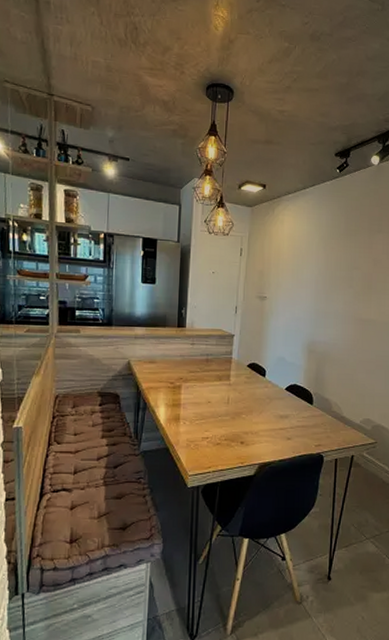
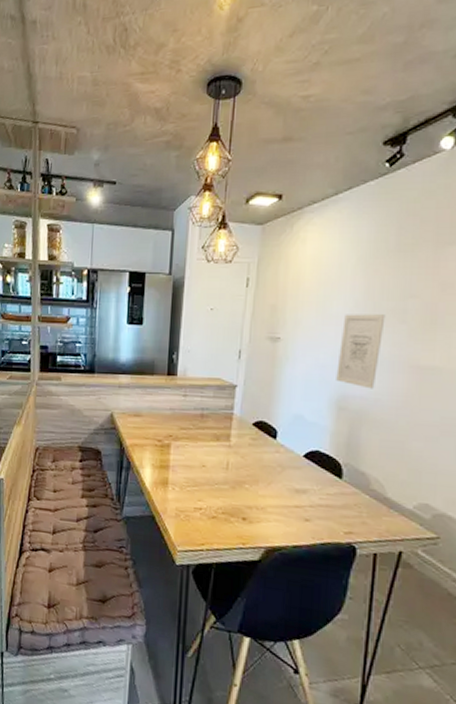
wall art: none [307,279,339,336] -> present [336,314,386,389]

